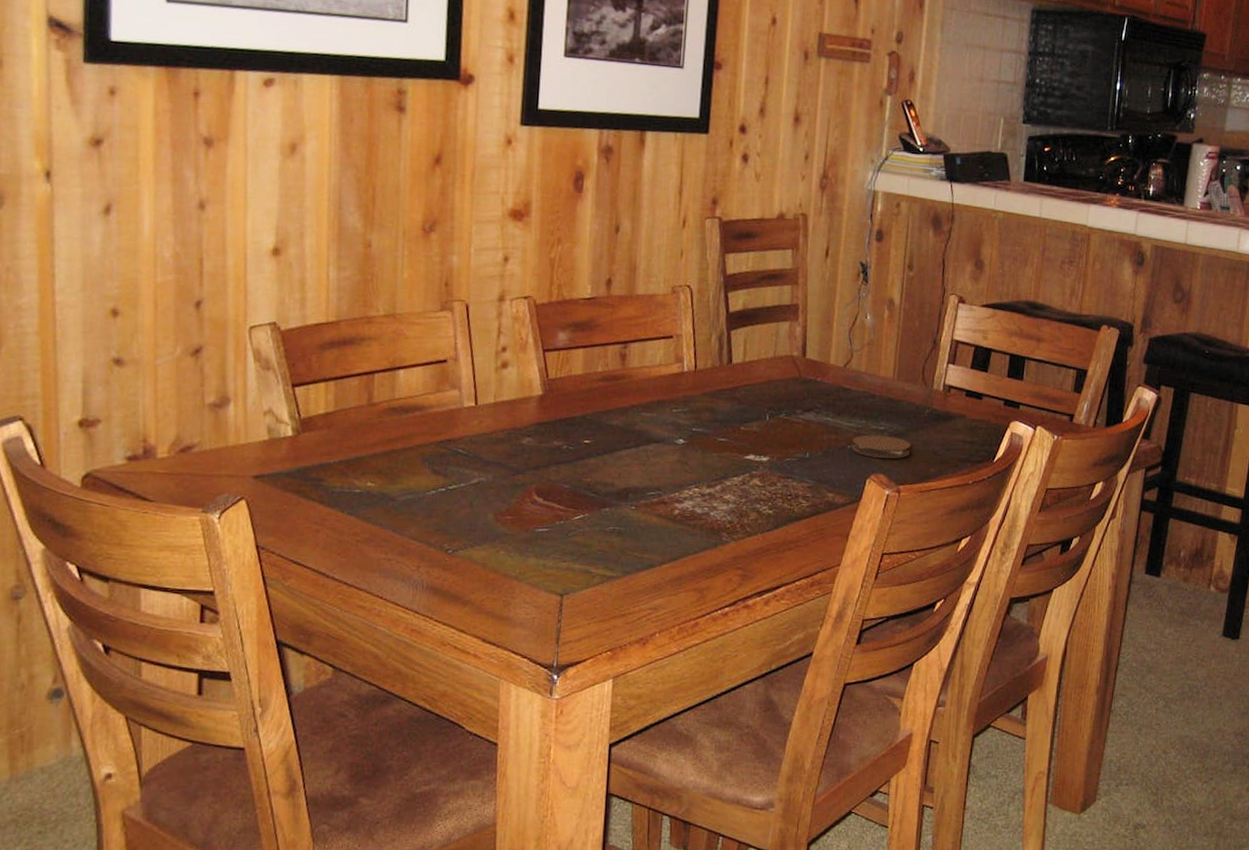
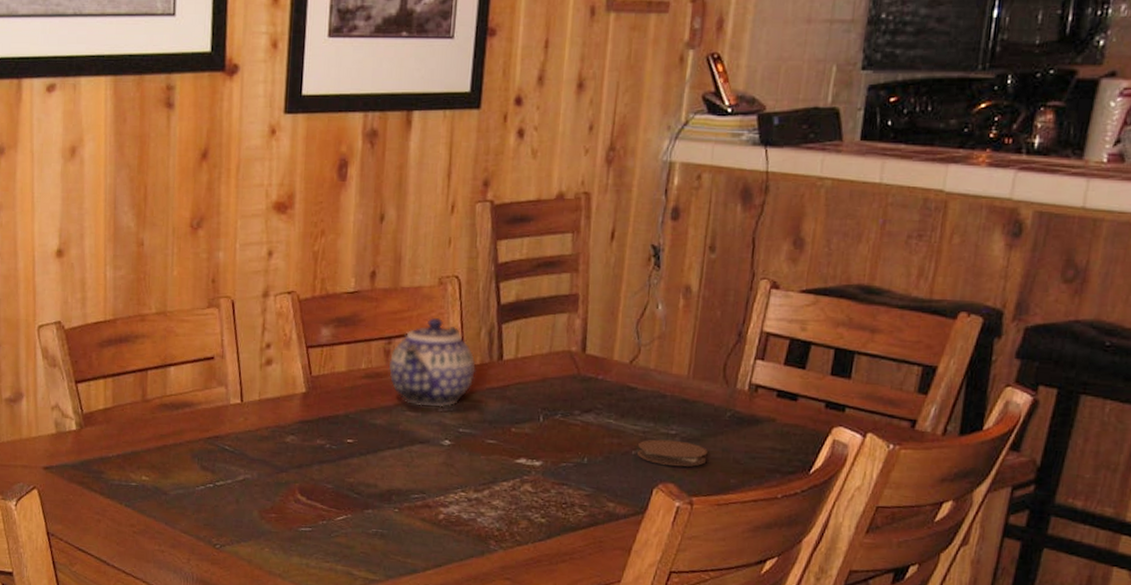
teapot: none [624,323,708,408] -> present [388,317,477,407]

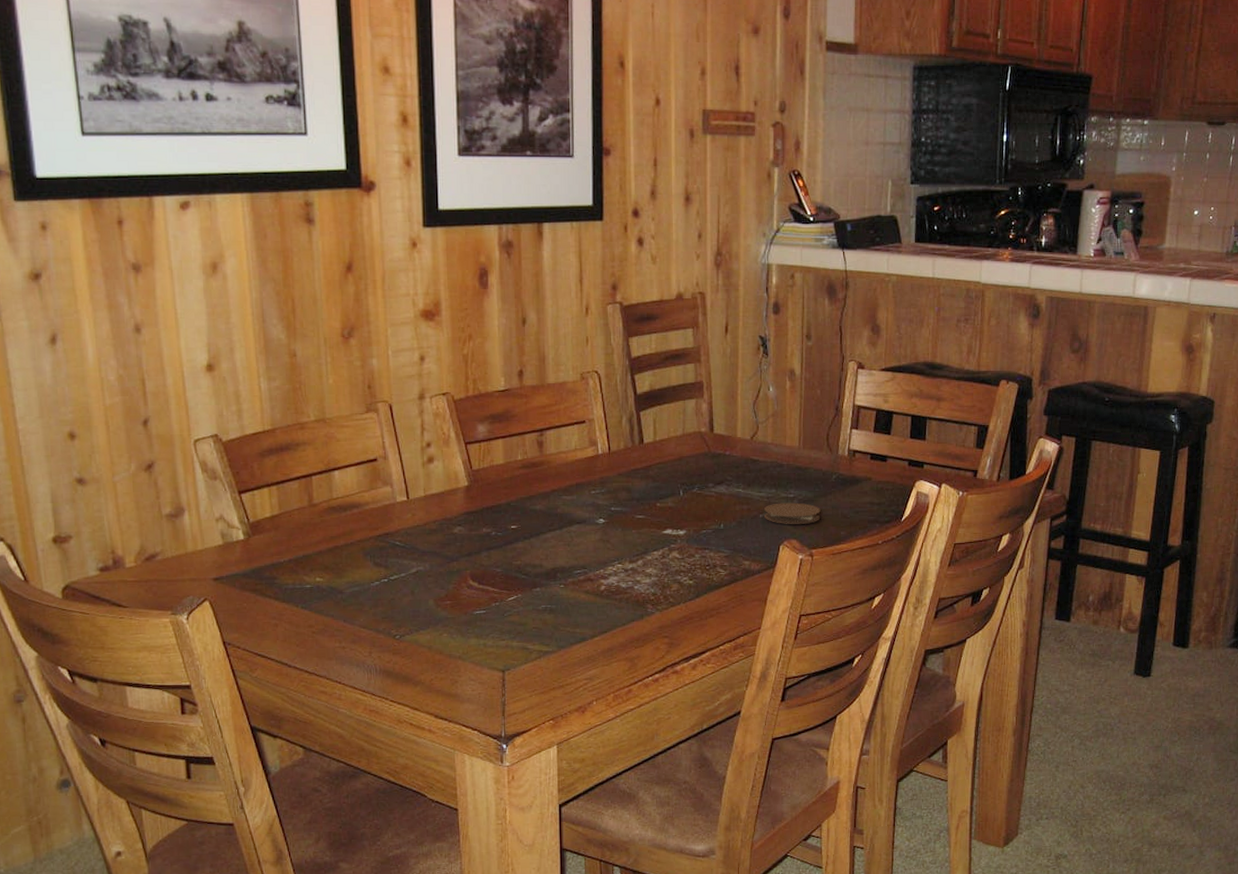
teapot: present [388,317,477,407] -> none [542,409,622,490]

